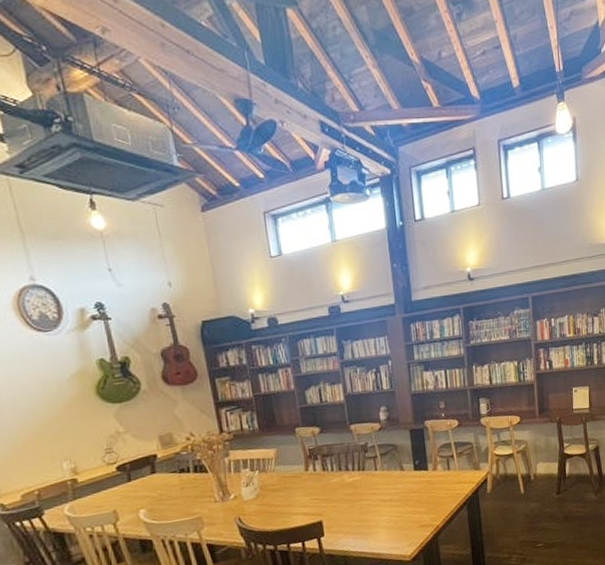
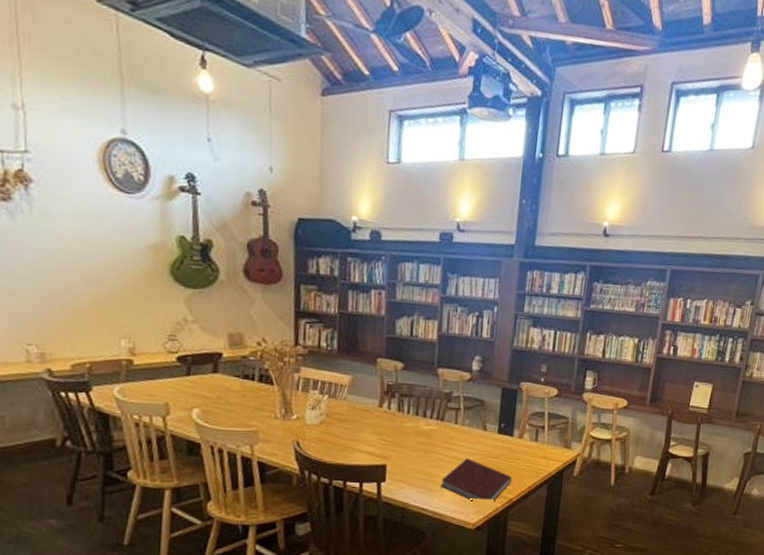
notebook: none [374,498,435,536] -> present [441,458,512,501]

